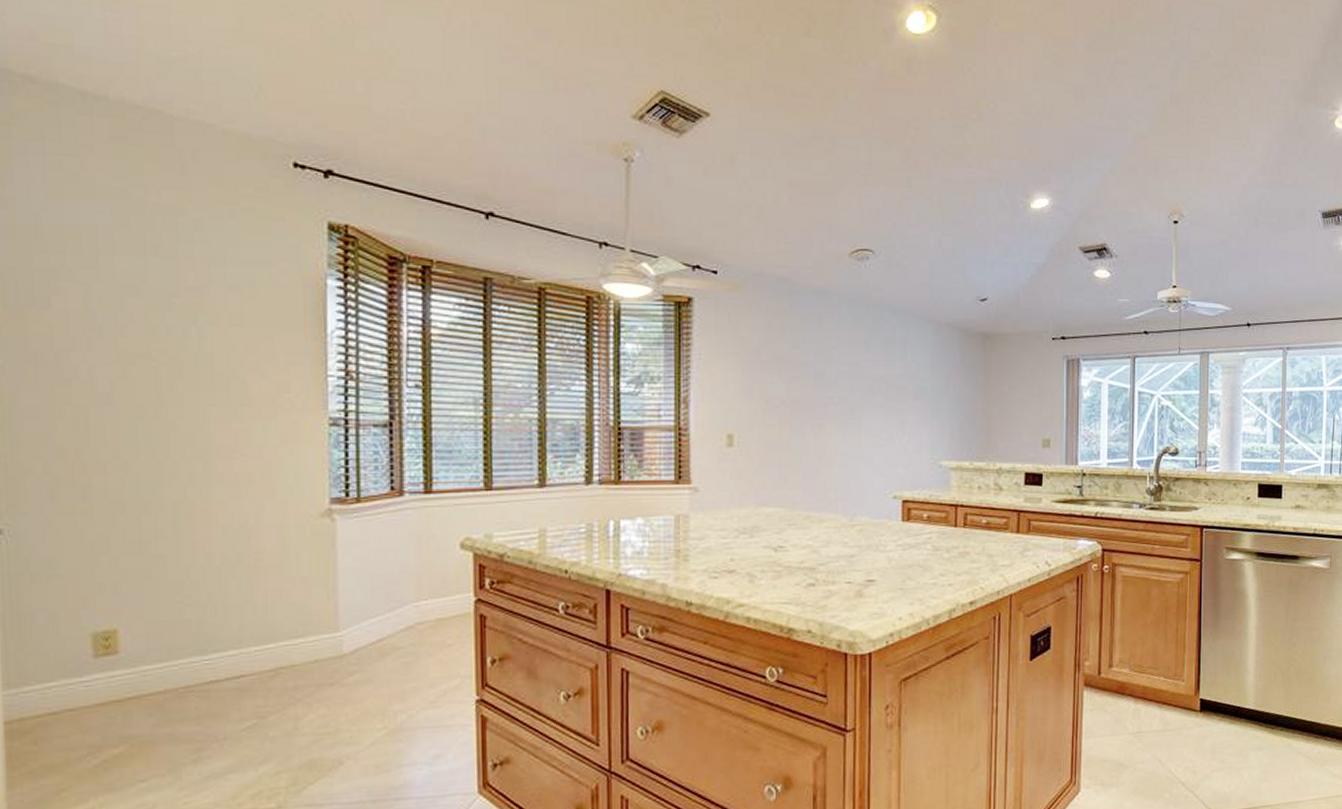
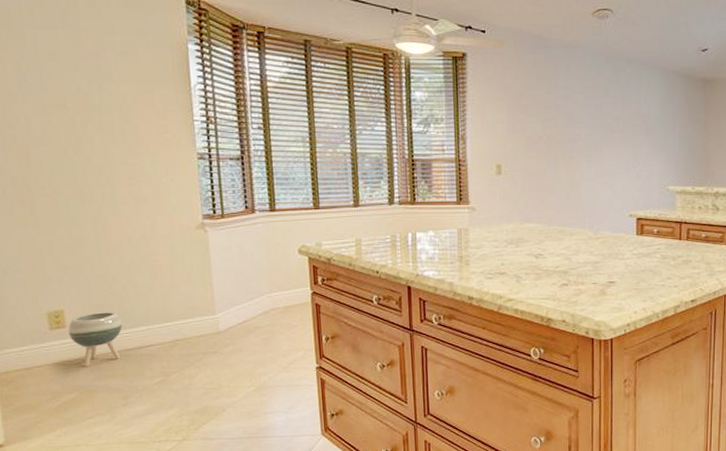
planter: none [121,631,203,707] -> present [67,312,123,366]

